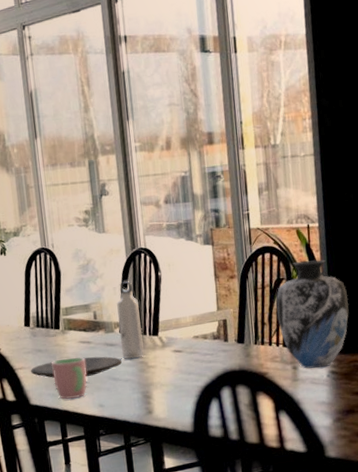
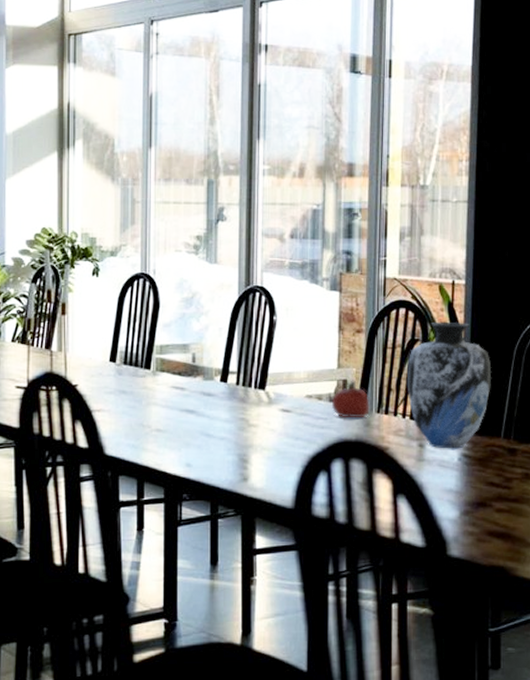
plate: present [30,356,122,378] -> none [109,405,218,428]
cup: present [52,357,87,400] -> none [136,404,175,454]
water bottle: present [117,281,144,360] -> none [220,321,247,414]
fruit: none [216,319,248,352] -> present [332,380,370,418]

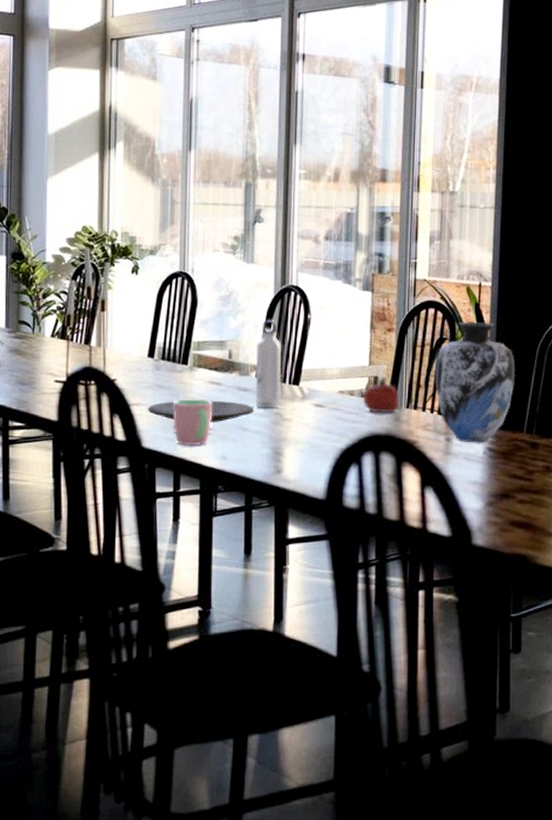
plate: none [109,405,218,428] -> present [147,400,254,422]
cup: none [136,404,175,454] -> present [173,399,212,447]
water bottle: none [220,321,247,414] -> present [255,319,282,409]

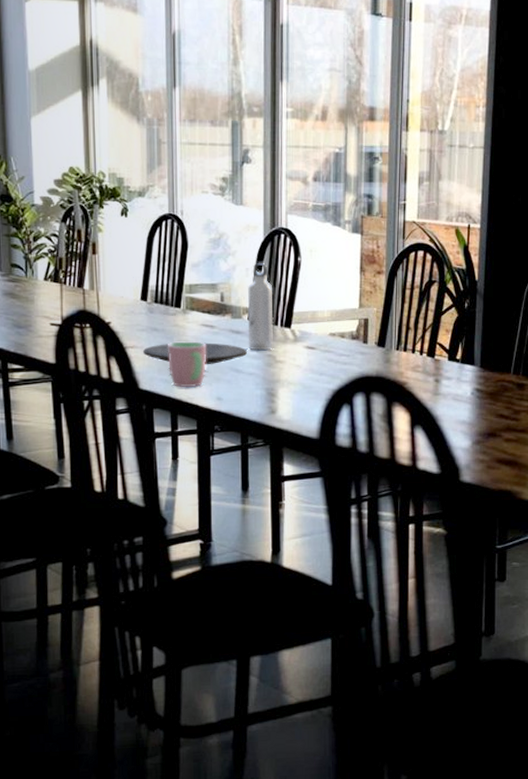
fruit: present [364,376,399,413] -> none [354,319,389,355]
vase: present [435,321,516,443] -> none [424,264,504,384]

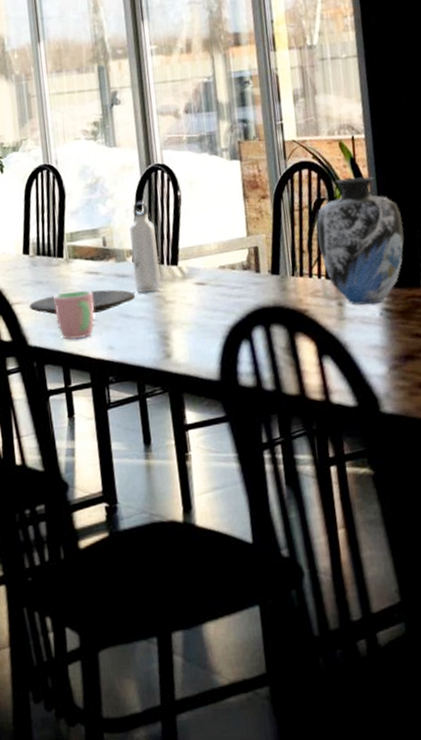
vase: none [424,264,504,384] -> present [316,176,404,305]

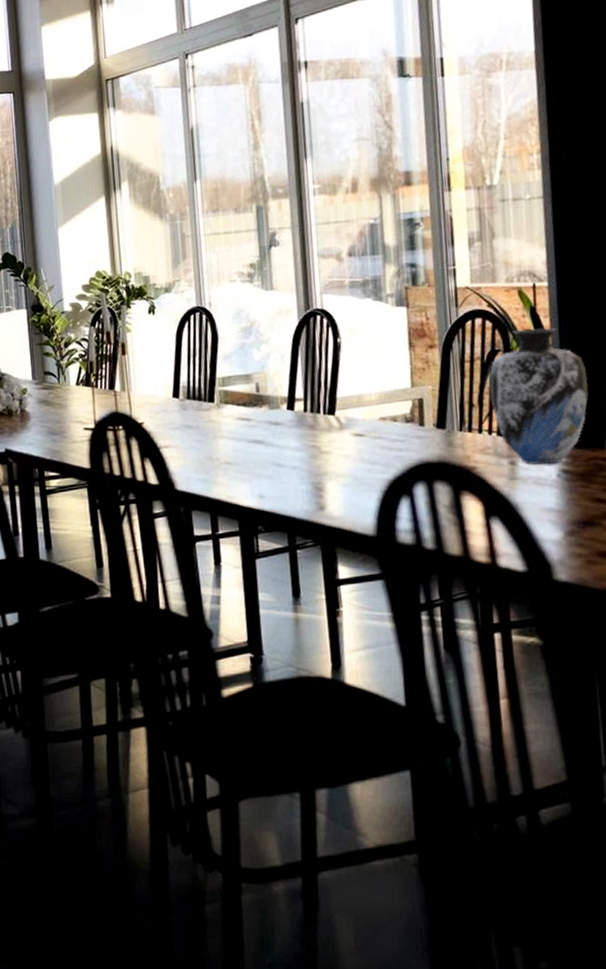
plate: present [29,289,135,315] -> none [177,437,288,460]
cup: present [54,290,95,341] -> none [203,436,245,487]
water bottle: present [129,202,161,294] -> none [284,347,317,443]

